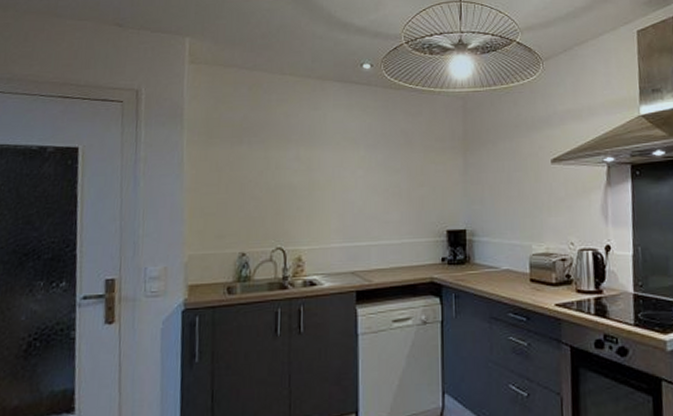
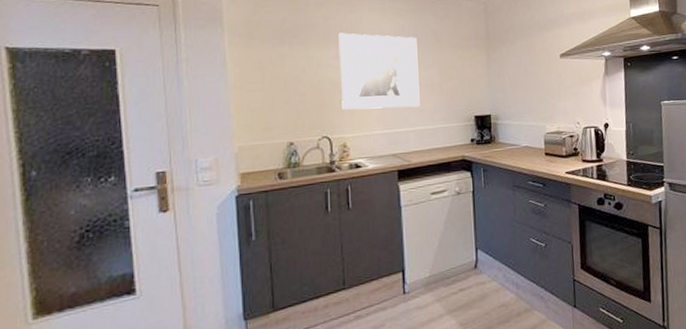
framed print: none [299,131,385,219] -> present [338,33,420,110]

